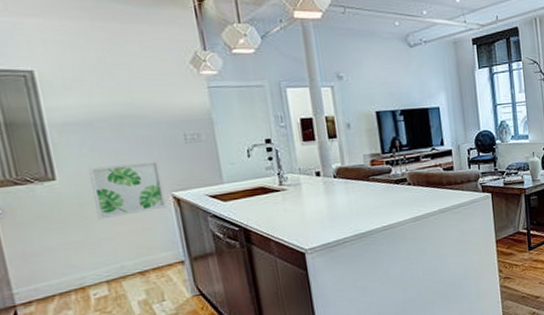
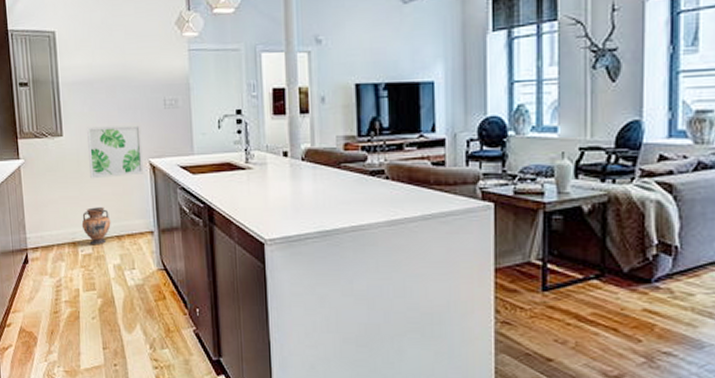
vase: none [91,246,131,287] -> present [81,207,111,245]

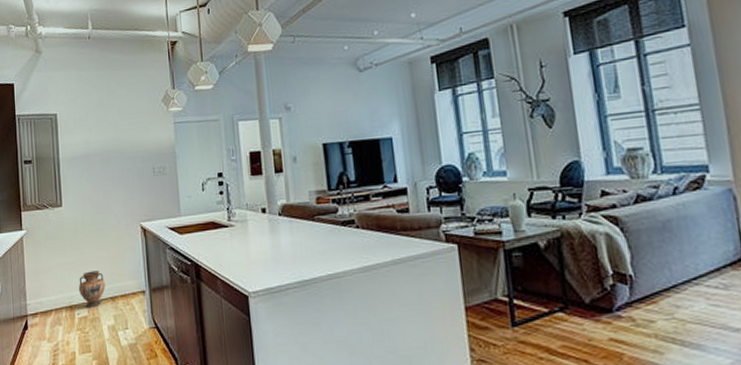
wall art: present [87,125,144,179] -> none [84,192,136,245]

